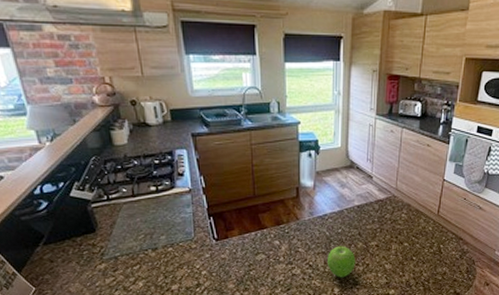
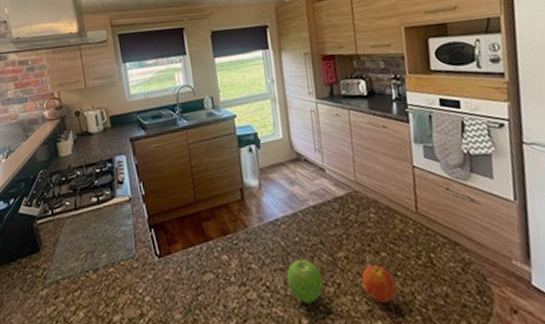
fruit: none [385,251,410,278] -> present [361,264,397,303]

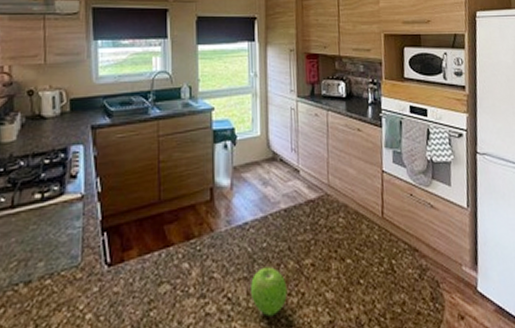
fruit: present [361,264,397,303] -> none [326,272,358,313]

